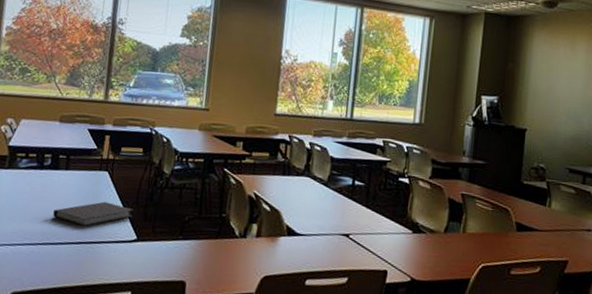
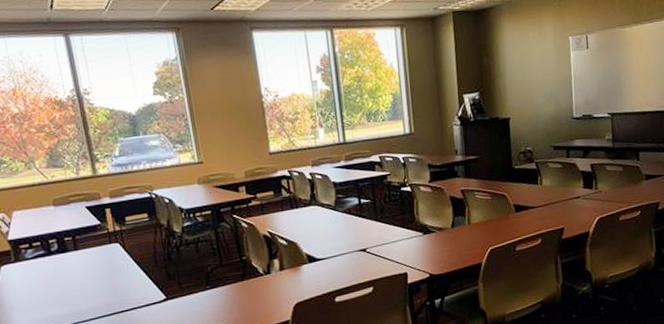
notebook: present [53,201,134,227] -> none [76,271,156,299]

